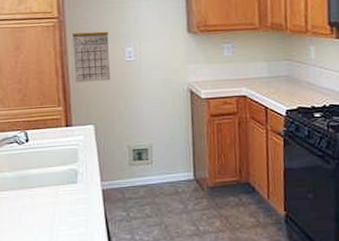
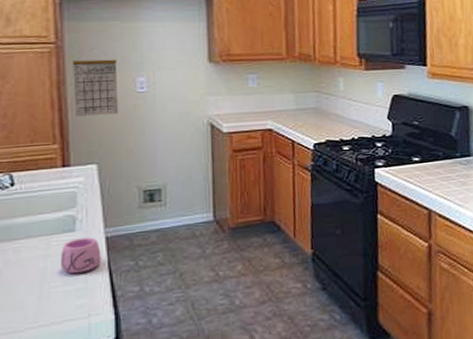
mug: none [65,189,99,220] -> present [60,237,102,274]

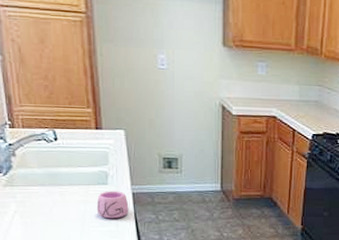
calendar: present [73,49,119,117] -> none [102,22,142,87]

